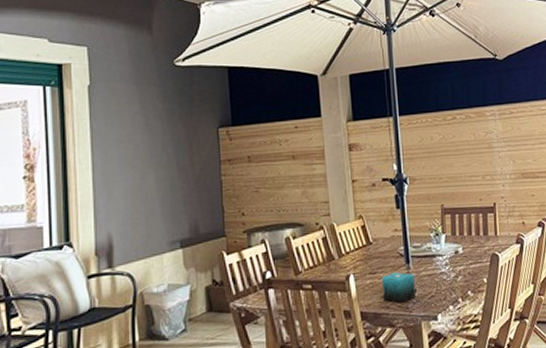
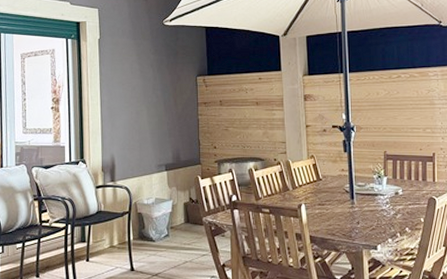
candle: present [381,272,415,303] -> none [329,206,358,232]

